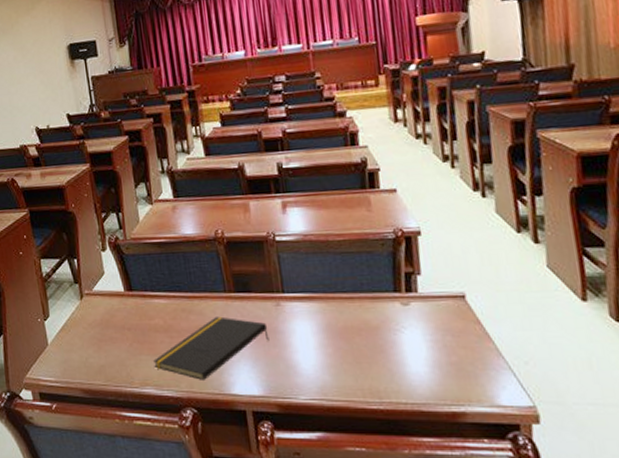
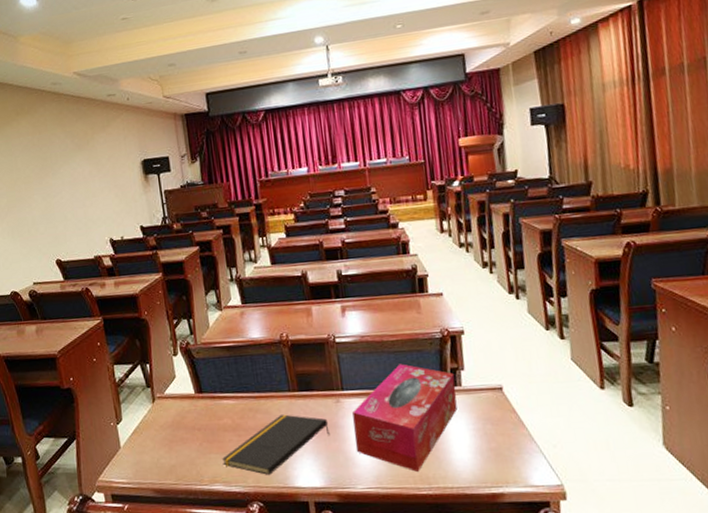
tissue box: none [294,266,413,384] -> present [352,363,457,472]

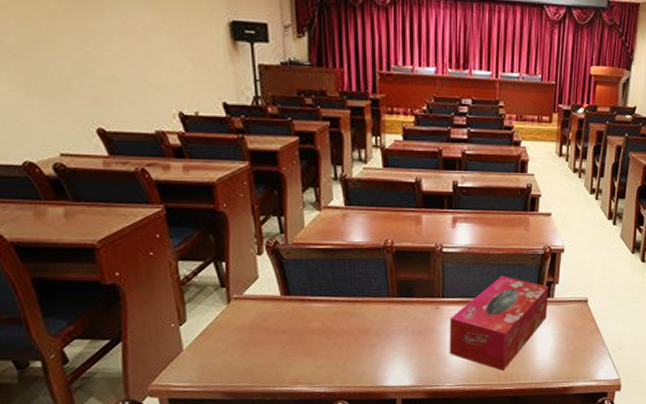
notepad: present [222,414,330,475] -> none [308,319,425,376]

